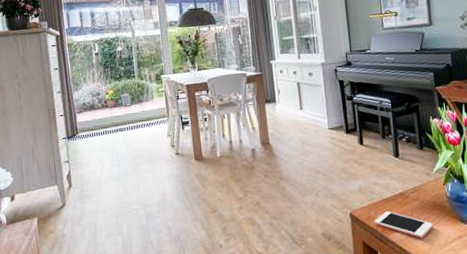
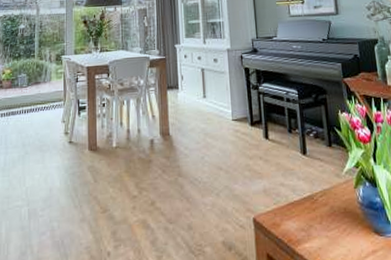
cell phone: present [374,211,434,239] -> none [279,217,345,253]

